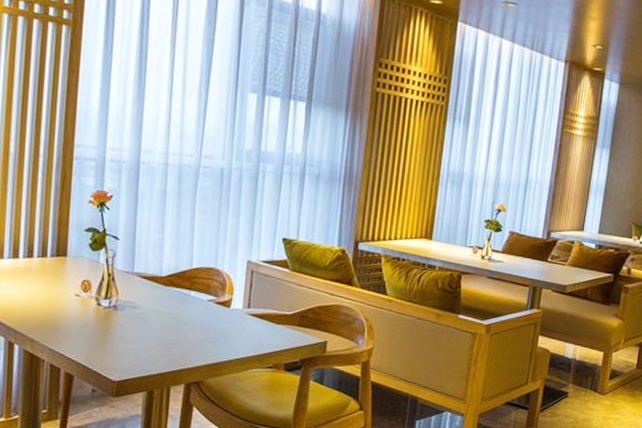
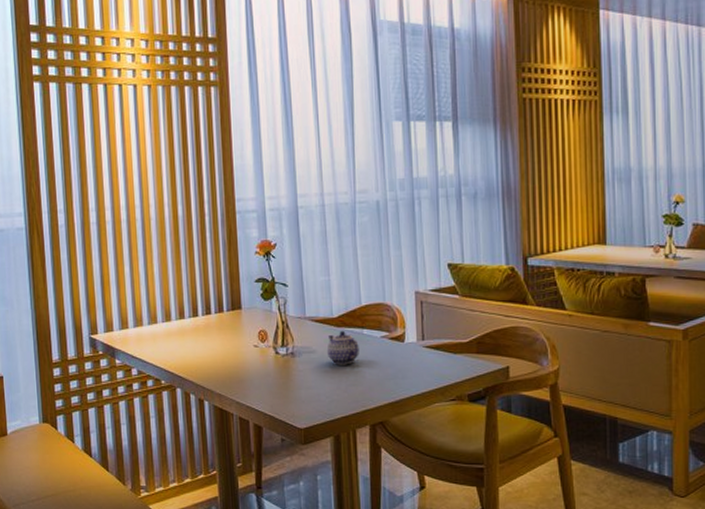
teapot: none [151,290,185,324] -> present [326,331,359,365]

